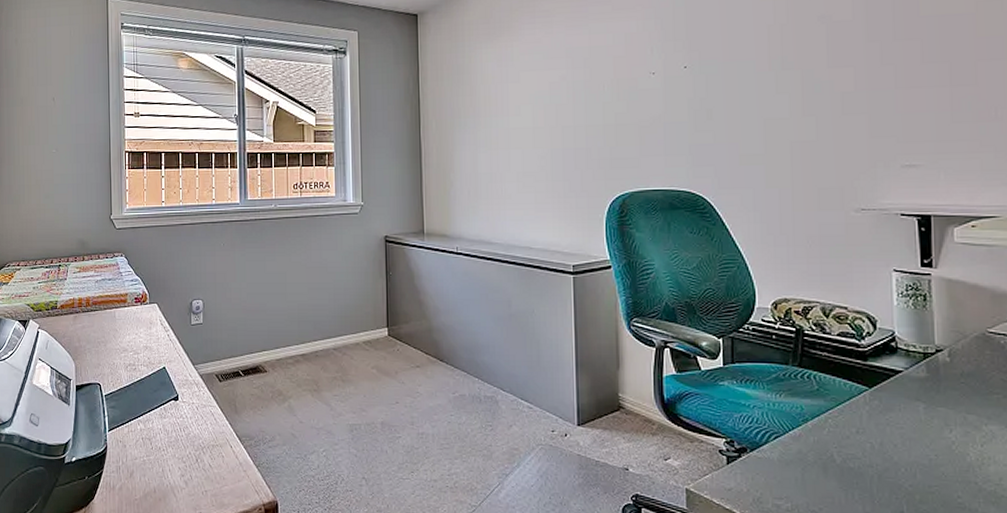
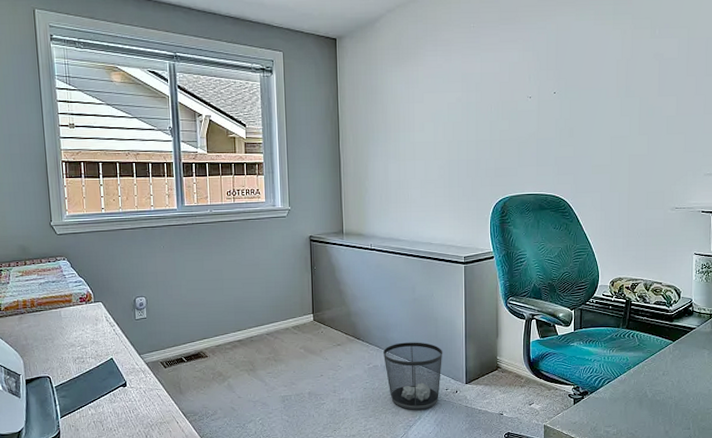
waste bin: none [472,368,548,455] -> present [383,342,443,410]

